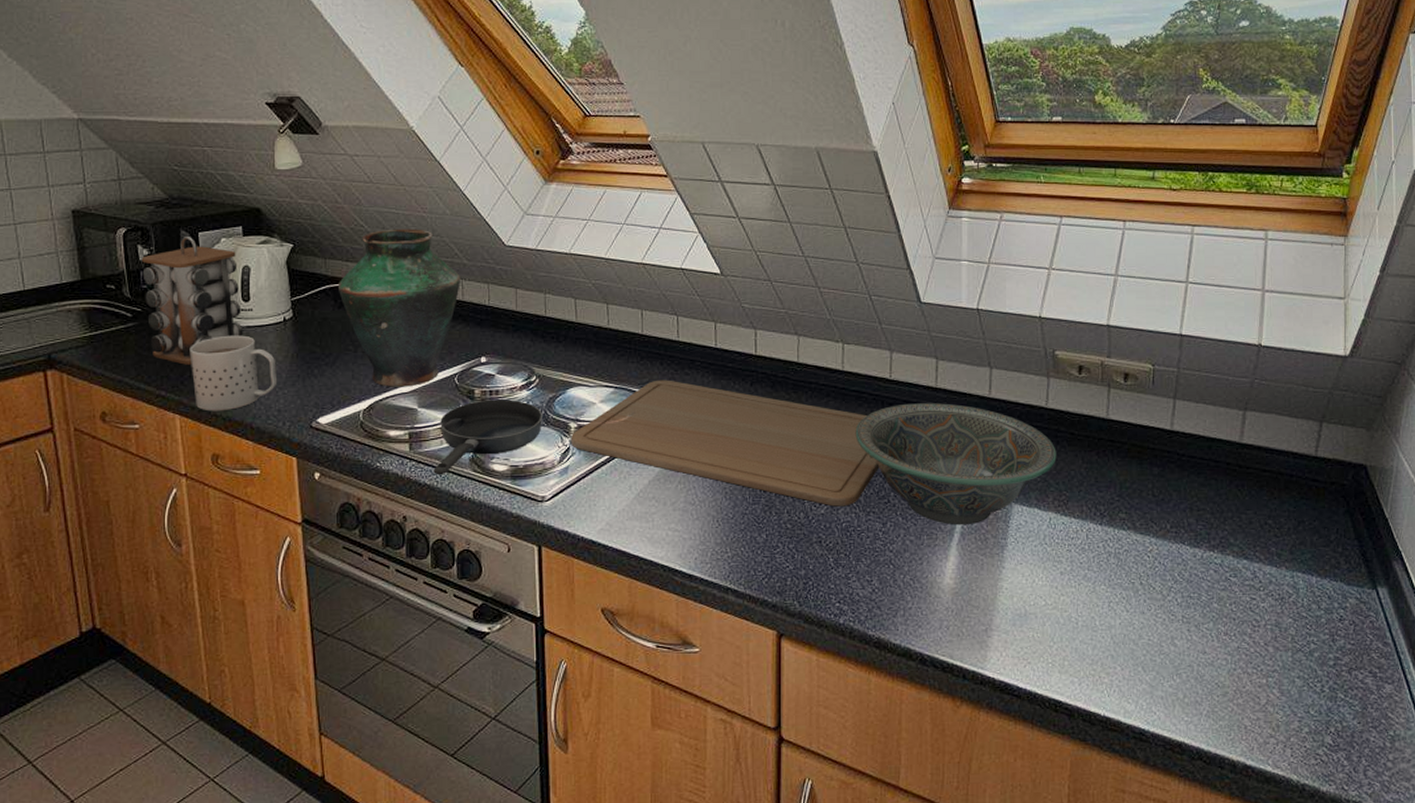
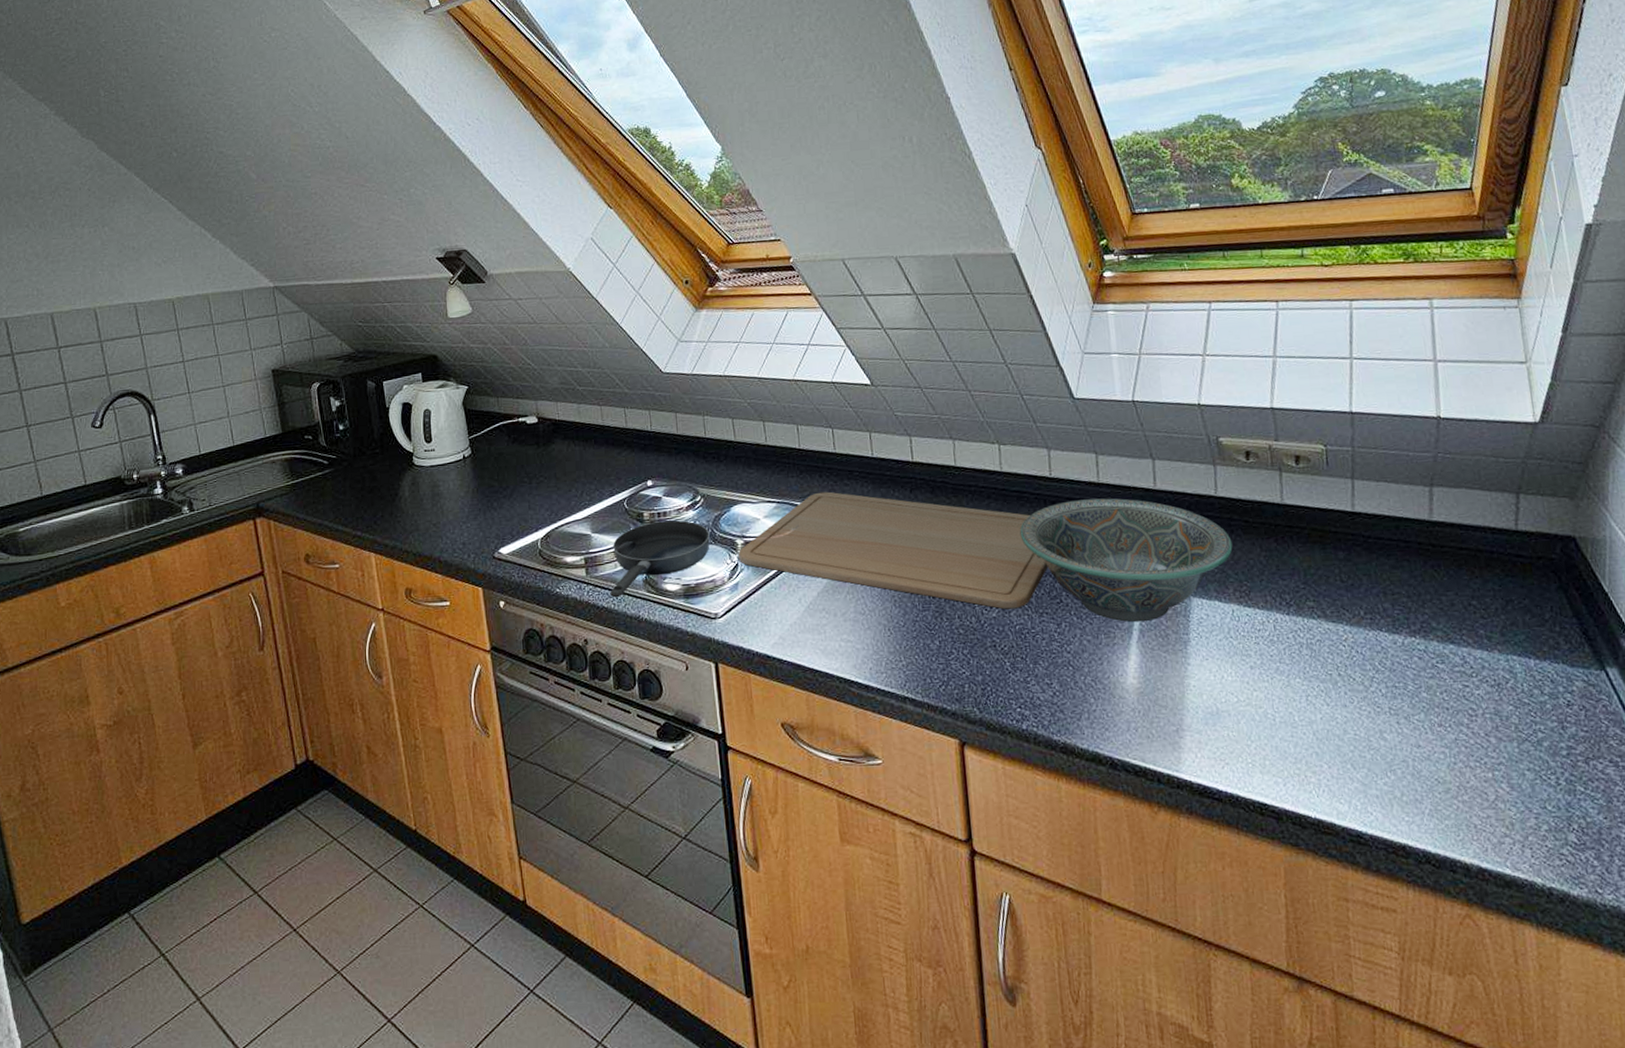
spice rack: present [141,235,243,365] -> none [334,385,427,506]
mug: present [189,335,278,412] -> none [380,474,461,548]
vase: present [337,229,460,387] -> none [510,363,623,515]

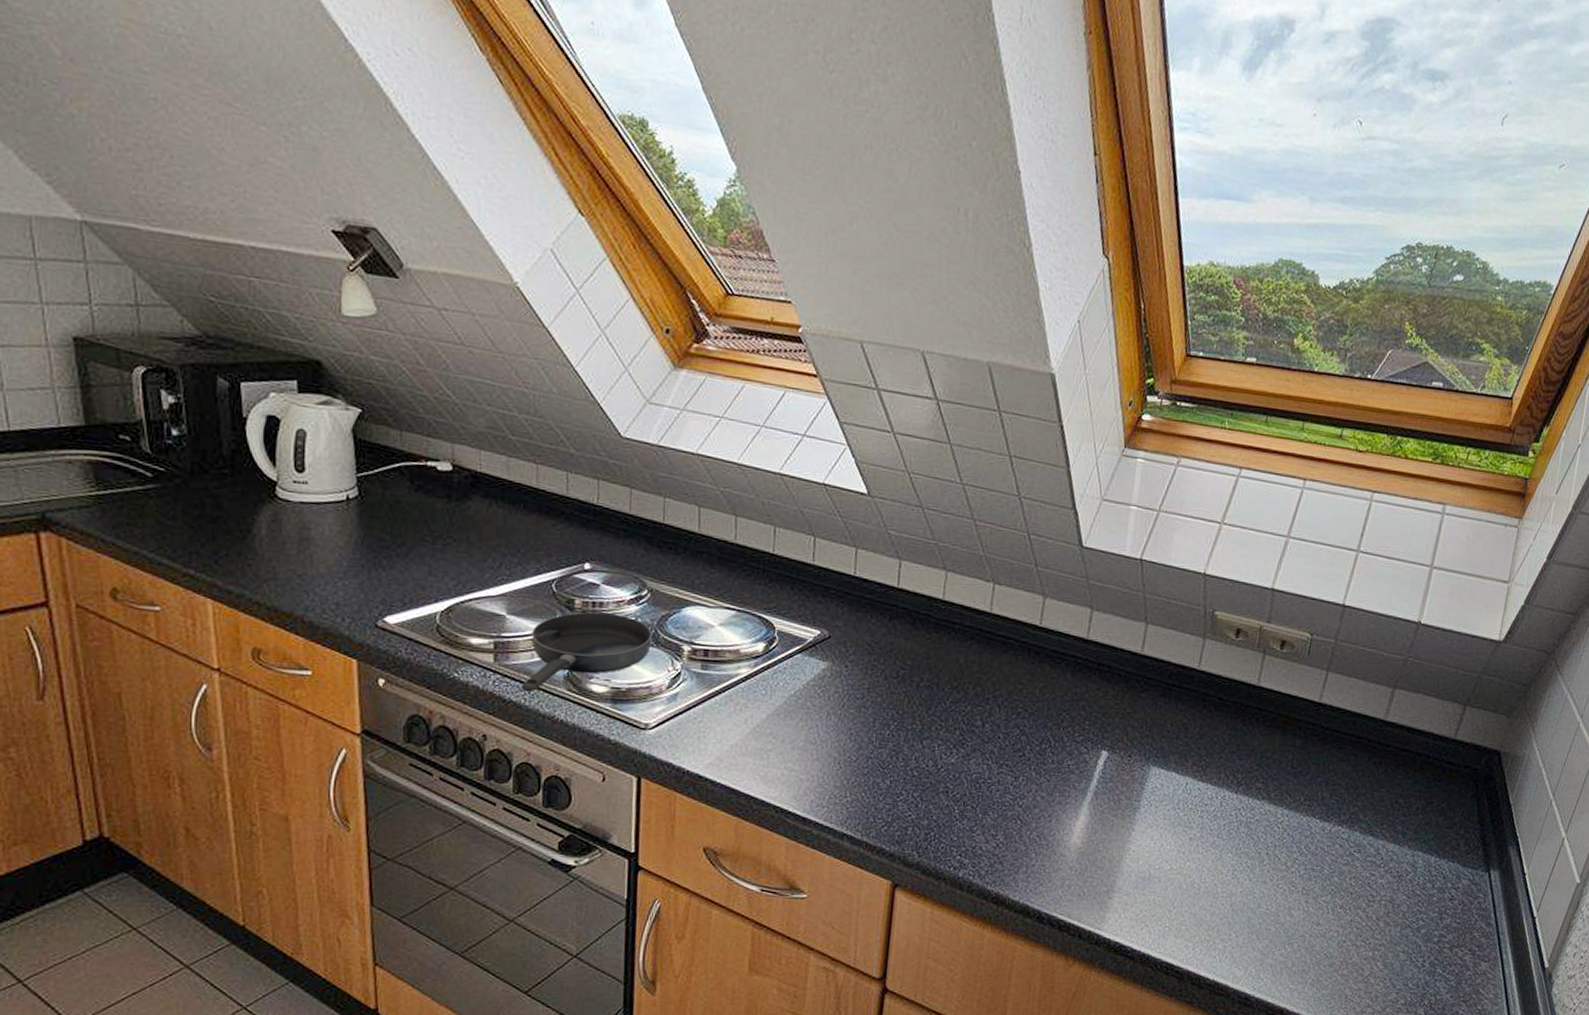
chopping board: present [739,491,1049,610] -> none [683,606,1019,757]
decorative bowl: present [1019,498,1233,623] -> none [996,653,1203,785]

